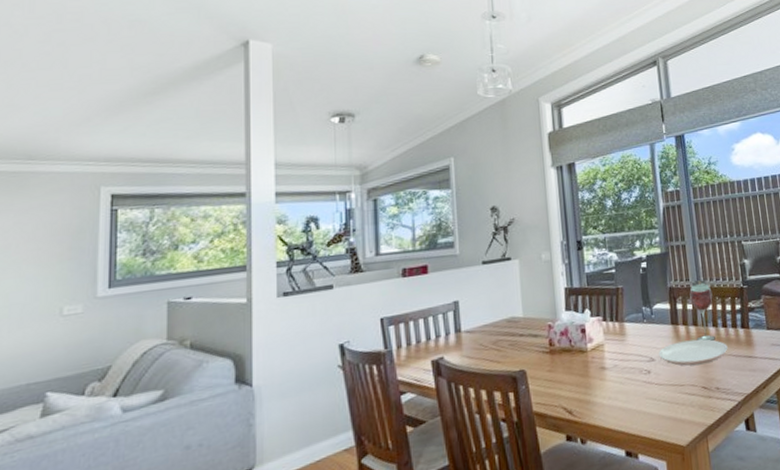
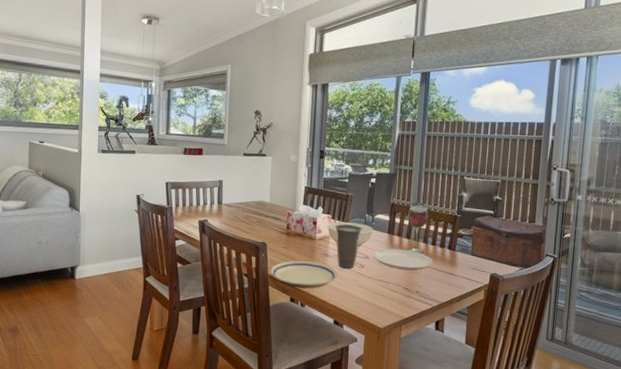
plate: none [535,379,622,421] -> present [270,260,338,289]
bowl: none [599,319,654,350] -> present [327,222,373,247]
cup: none [607,322,642,381] -> present [334,224,363,269]

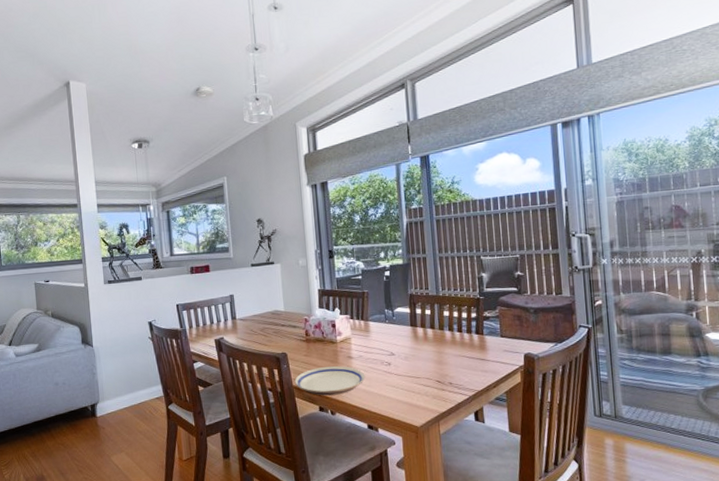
bowl: present [327,222,373,247] -> none [347,319,395,345]
cup: present [334,224,363,269] -> none [354,322,384,369]
plate: present [373,248,433,271] -> none [398,340,462,362]
wineglass: present [407,202,429,254] -> none [428,289,451,343]

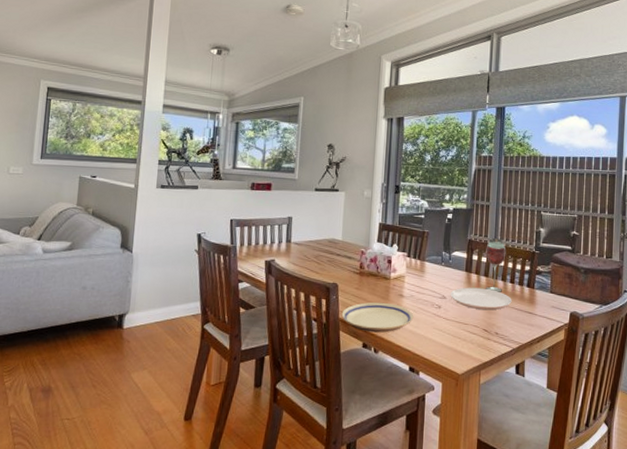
plate: none [398,340,462,362] -> present [450,287,512,311]
wineglass: none [428,289,451,343] -> present [485,238,506,292]

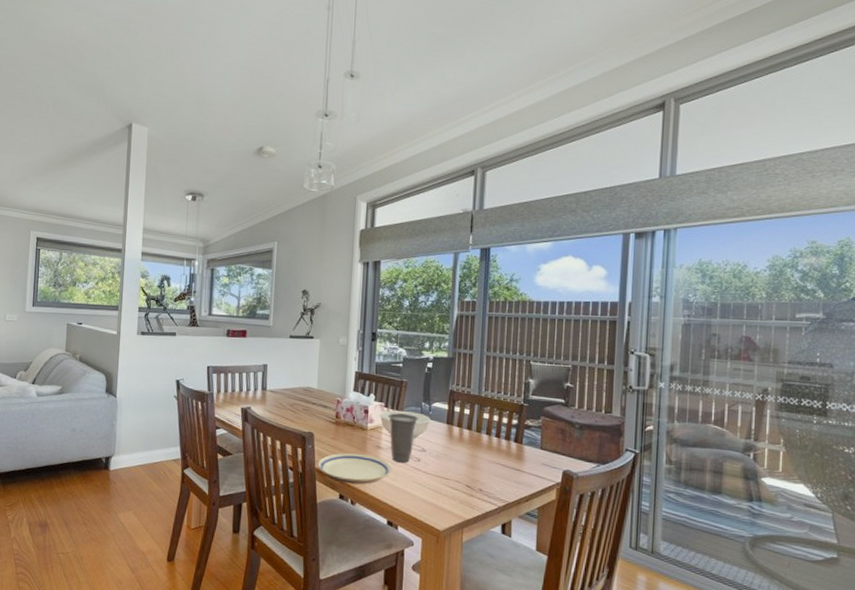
bowl: none [403,260,450,287] -> present [380,410,431,439]
cup: none [410,262,440,310] -> present [388,413,419,463]
plate: present [450,287,512,311] -> none [430,440,498,466]
wineglass: present [485,238,506,292] -> none [468,389,492,447]

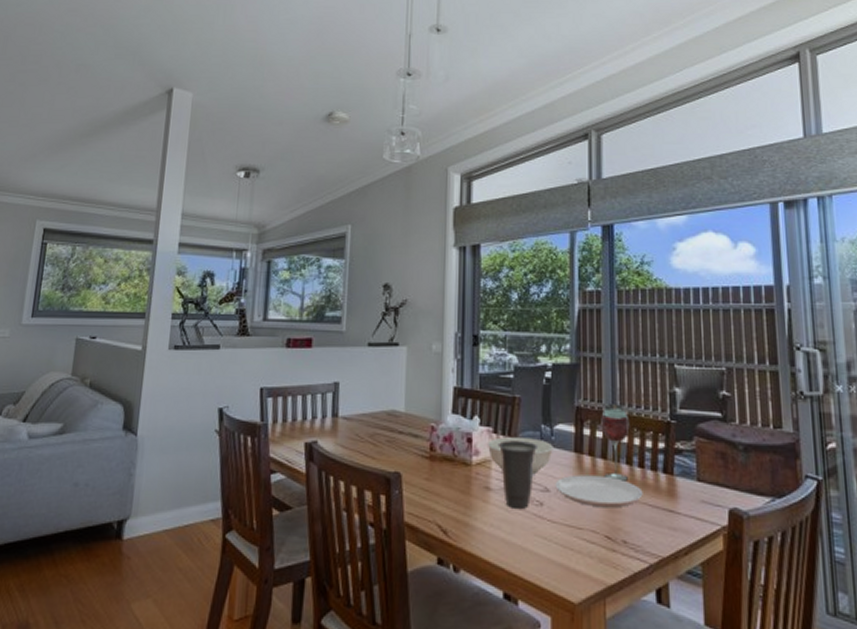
plate: present [317,453,392,485] -> none [407,499,506,543]
plate: none [430,440,498,466] -> present [555,474,643,508]
wineglass: none [468,389,492,447] -> present [601,404,630,481]

